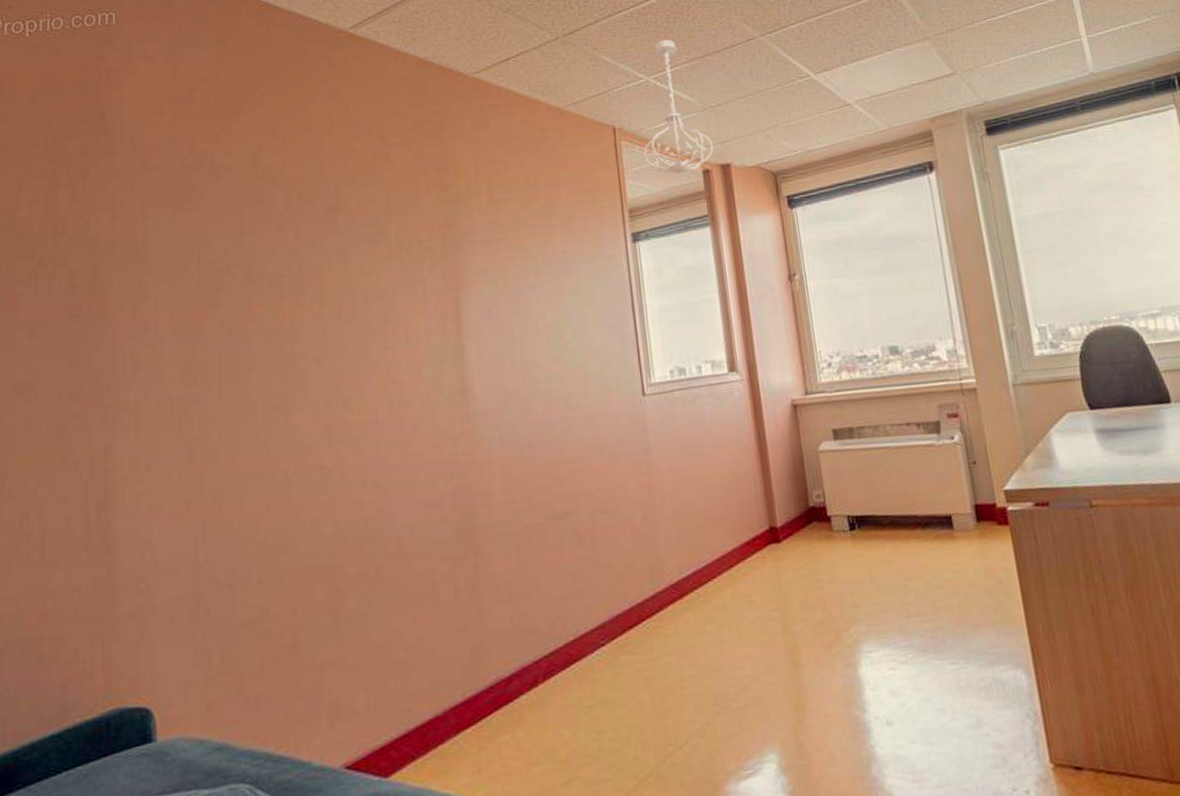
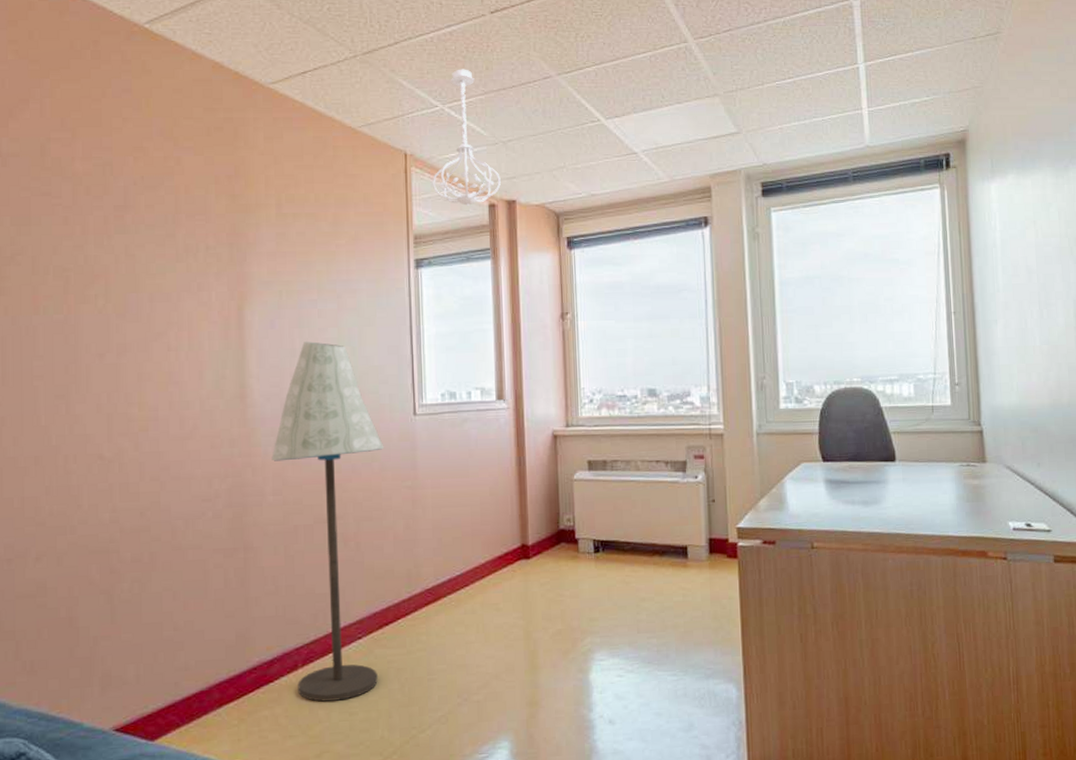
floor lamp: none [497,327,626,721] -> present [271,341,384,702]

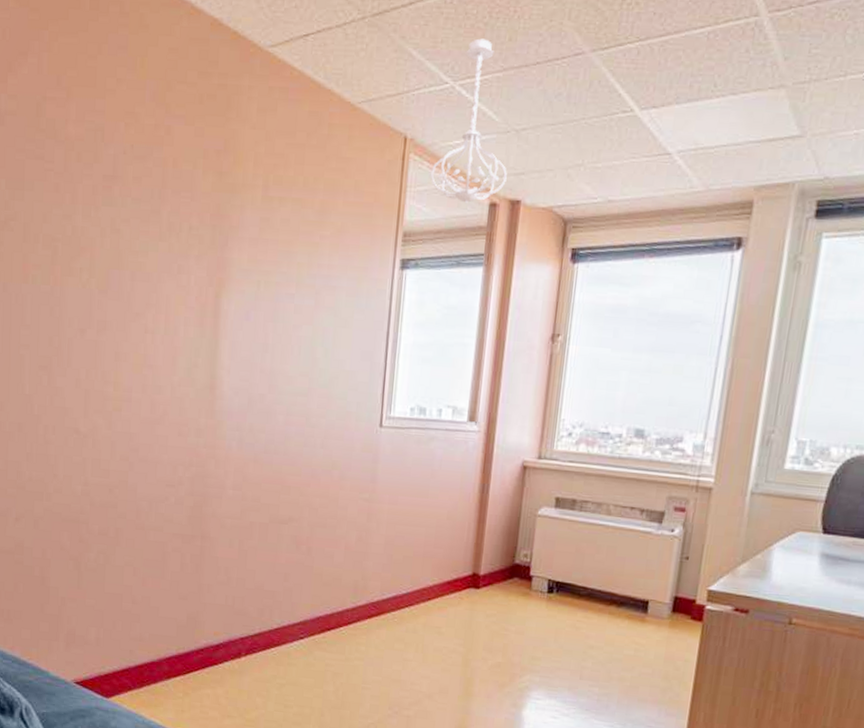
floor lamp: present [271,341,384,702] -> none [235,337,346,693]

